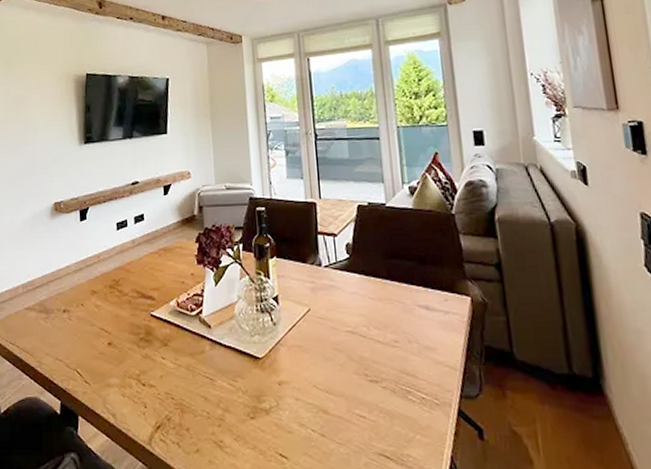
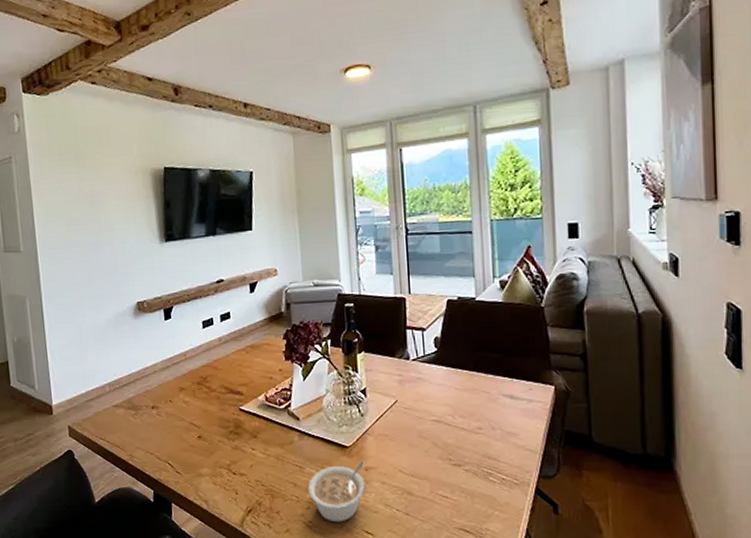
legume: none [218,375,279,443] -> present [307,462,366,523]

